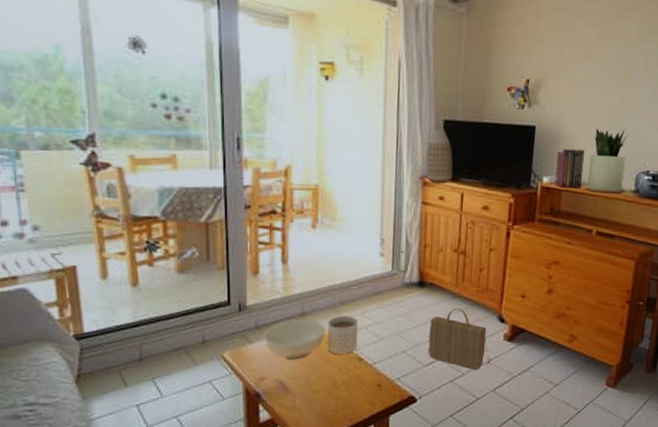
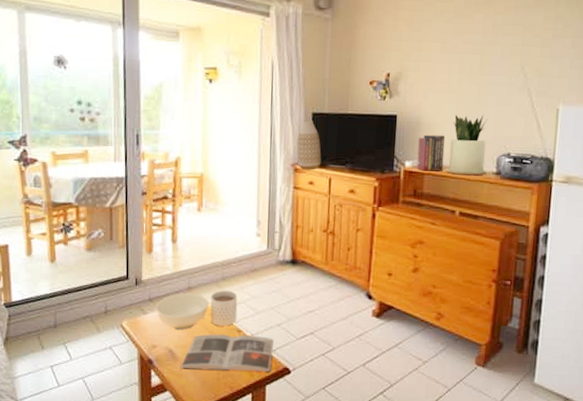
magazine: none [293,363,399,402] -> present [180,334,274,372]
shopping bag: present [428,308,491,370] -> none [301,285,360,345]

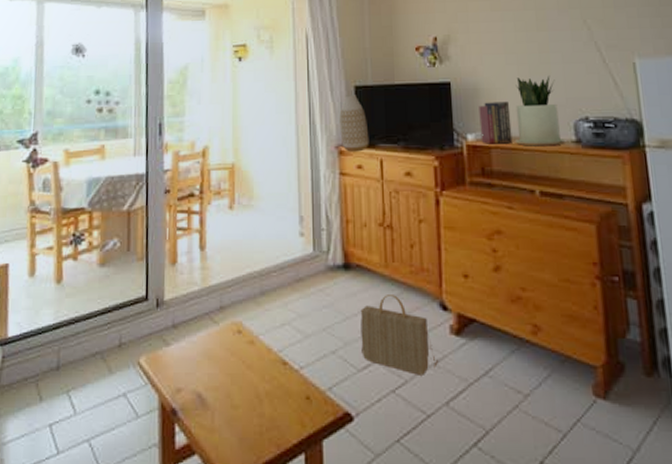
bowl: present [155,292,209,330] -> none [180,314,245,365]
magazine: present [180,334,274,372] -> none [211,369,330,421]
mug: present [210,290,238,327] -> none [248,308,281,358]
shopping bag: none [301,285,360,345] -> present [360,295,438,375]

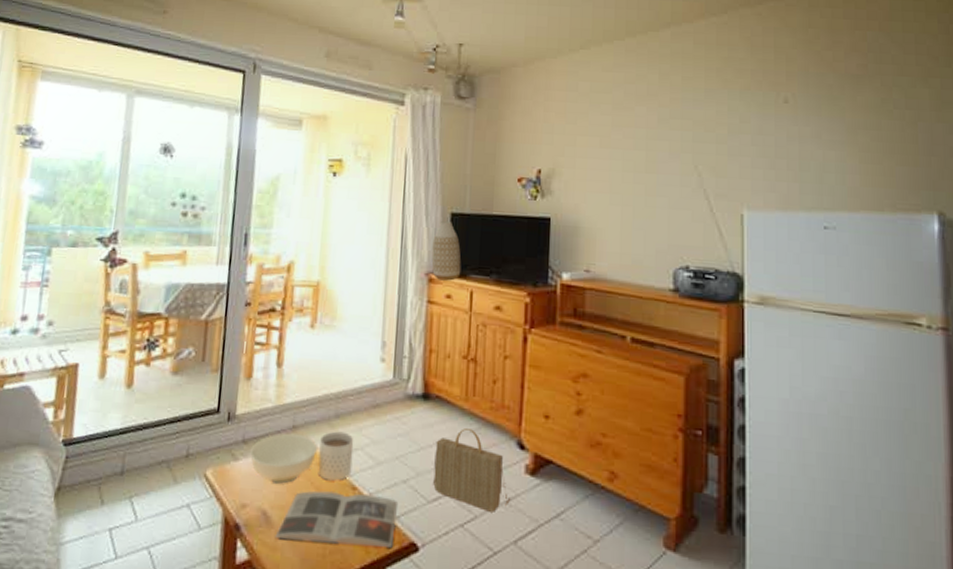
bowl: none [180,314,245,365] -> present [249,433,317,483]
magazine: none [211,369,330,421] -> present [275,491,399,548]
mug: none [248,308,281,358] -> present [318,431,354,481]
books: present [479,101,513,144] -> none [576,241,610,287]
planter: present [515,75,566,146] -> none [611,219,664,293]

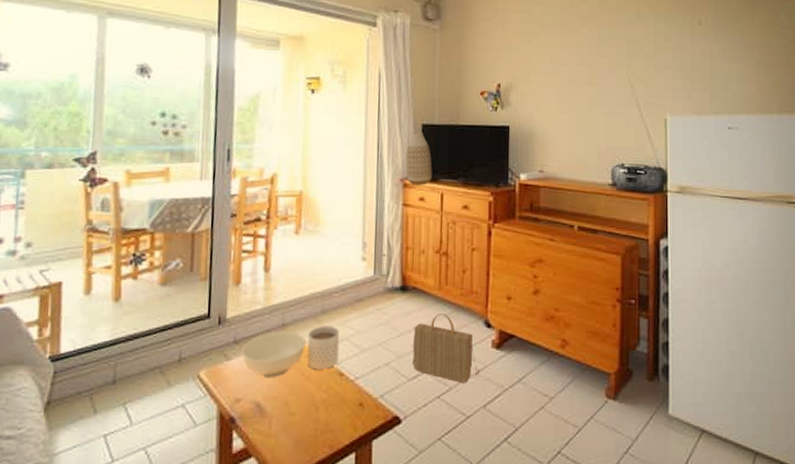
magazine: present [275,491,399,548] -> none [269,379,382,427]

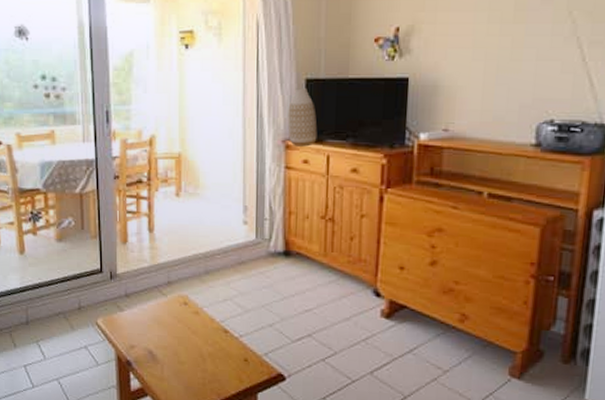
bowl: present [241,331,306,377] -> none [132,288,191,329]
mug: present [307,325,340,370] -> none [193,285,224,326]
shopping bag: present [412,314,479,383] -> none [296,280,367,349]

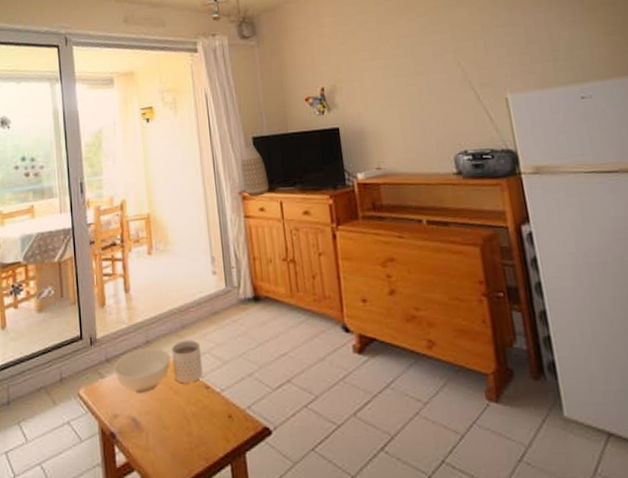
bowl: none [132,288,191,329] -> present [113,347,170,393]
mug: none [193,285,224,326] -> present [172,340,203,384]

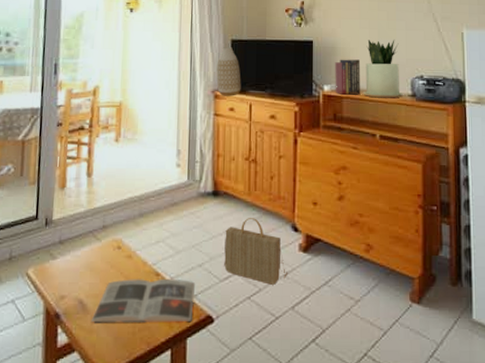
bowl: present [113,347,170,393] -> none [65,232,125,276]
magazine: none [146,391,249,441] -> present [91,279,196,323]
mug: present [172,340,203,384] -> none [126,228,156,270]
shopping bag: none [271,321,344,391] -> present [224,218,287,285]
books: none [366,141,399,181] -> present [335,59,361,95]
planter: none [398,115,448,181] -> present [363,39,404,98]

